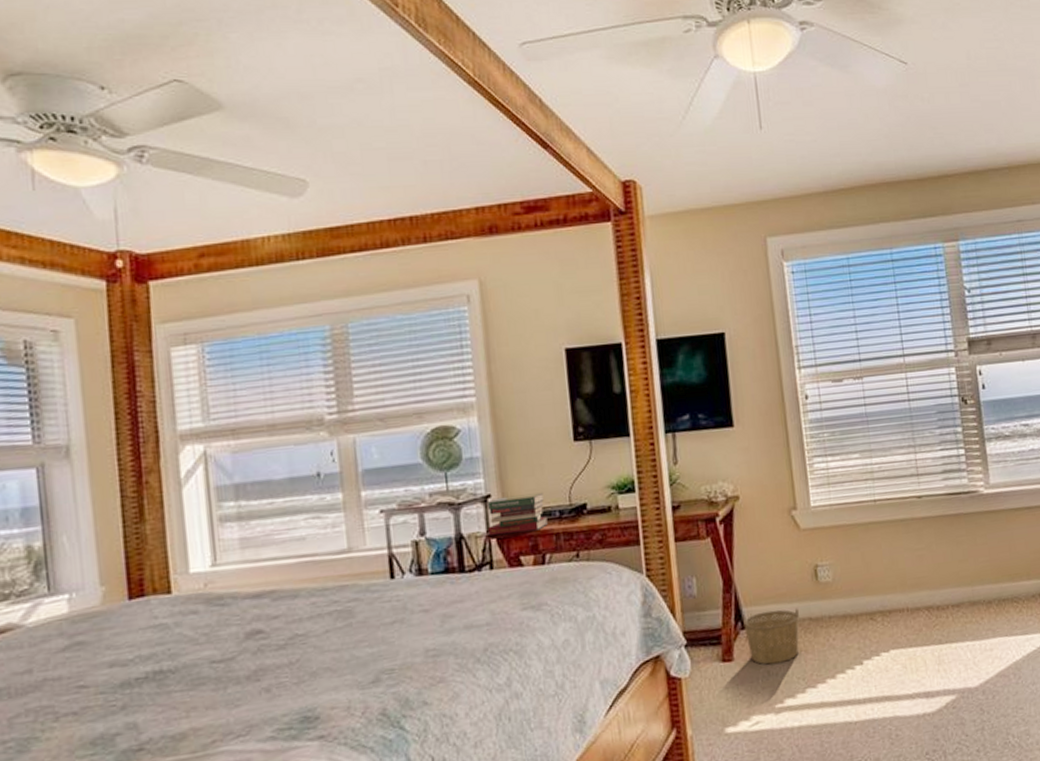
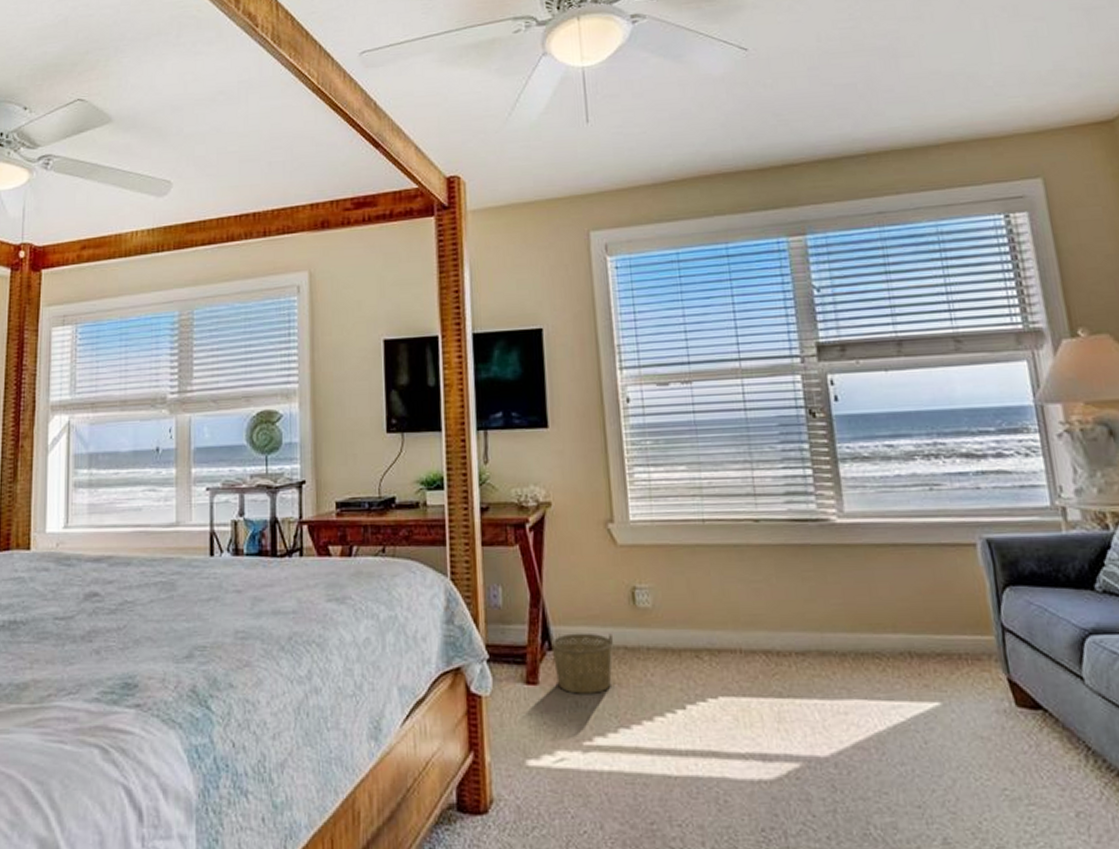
books: present [487,492,548,536] -> none [300,482,357,523]

